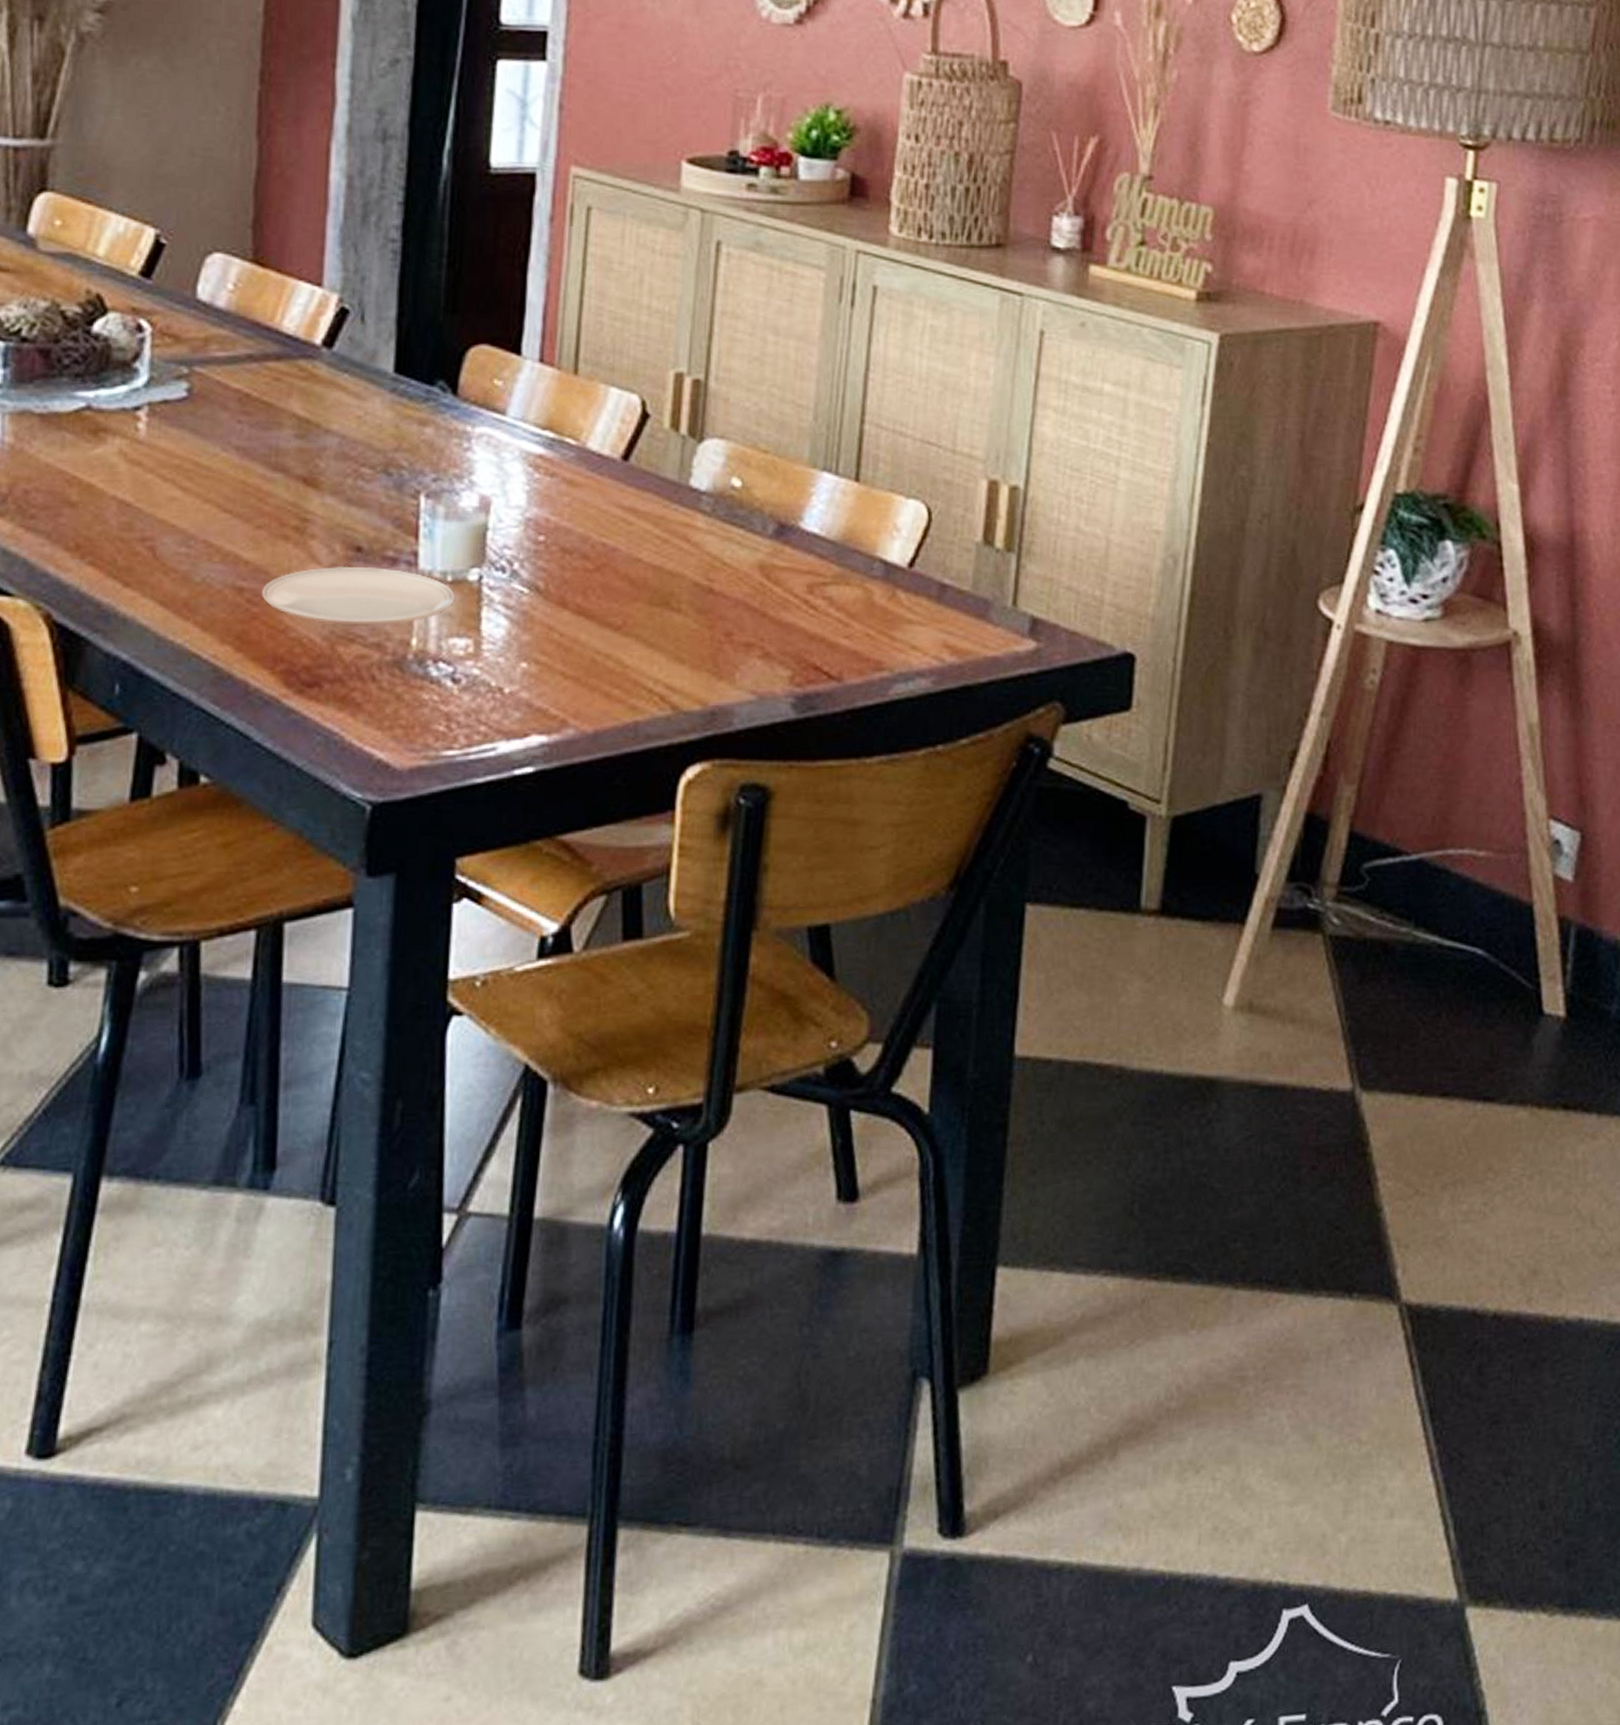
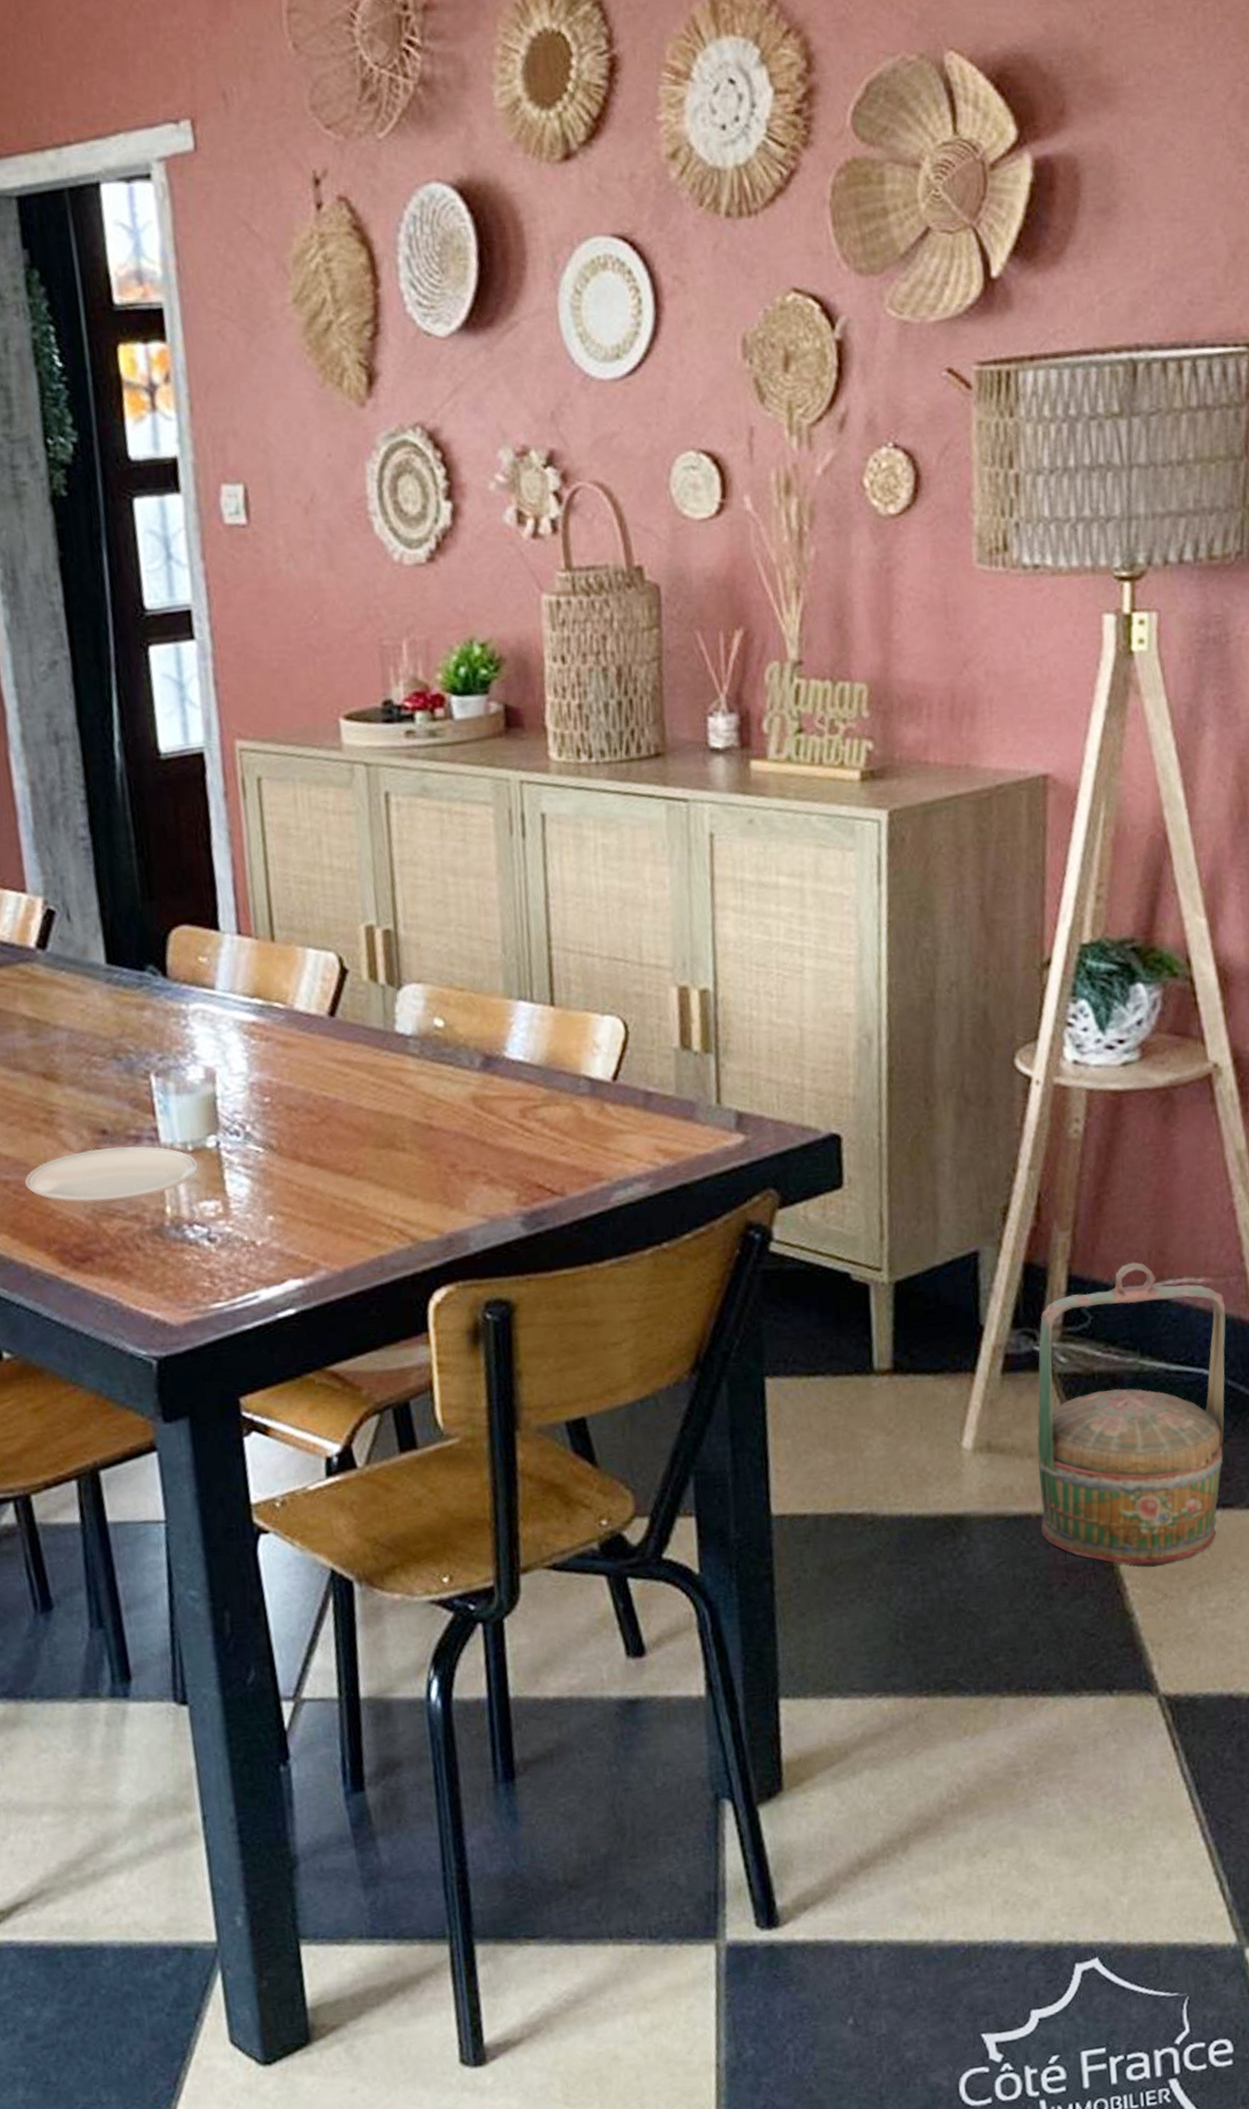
decorative basket: none [1295,826,1505,1158] -> present [1037,1262,1226,1567]

